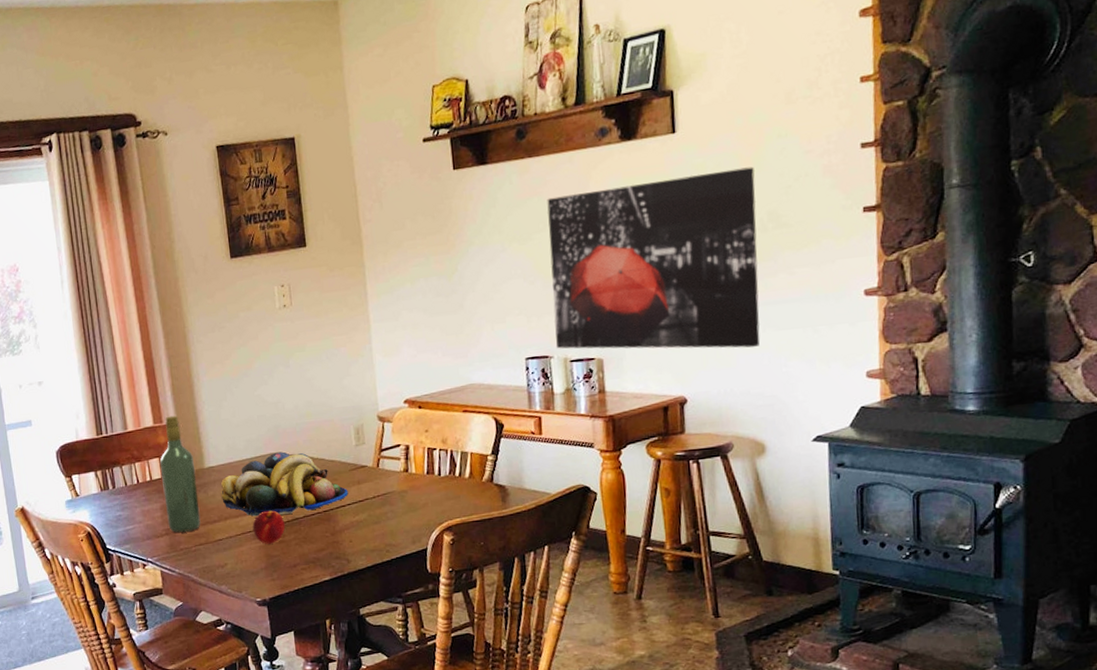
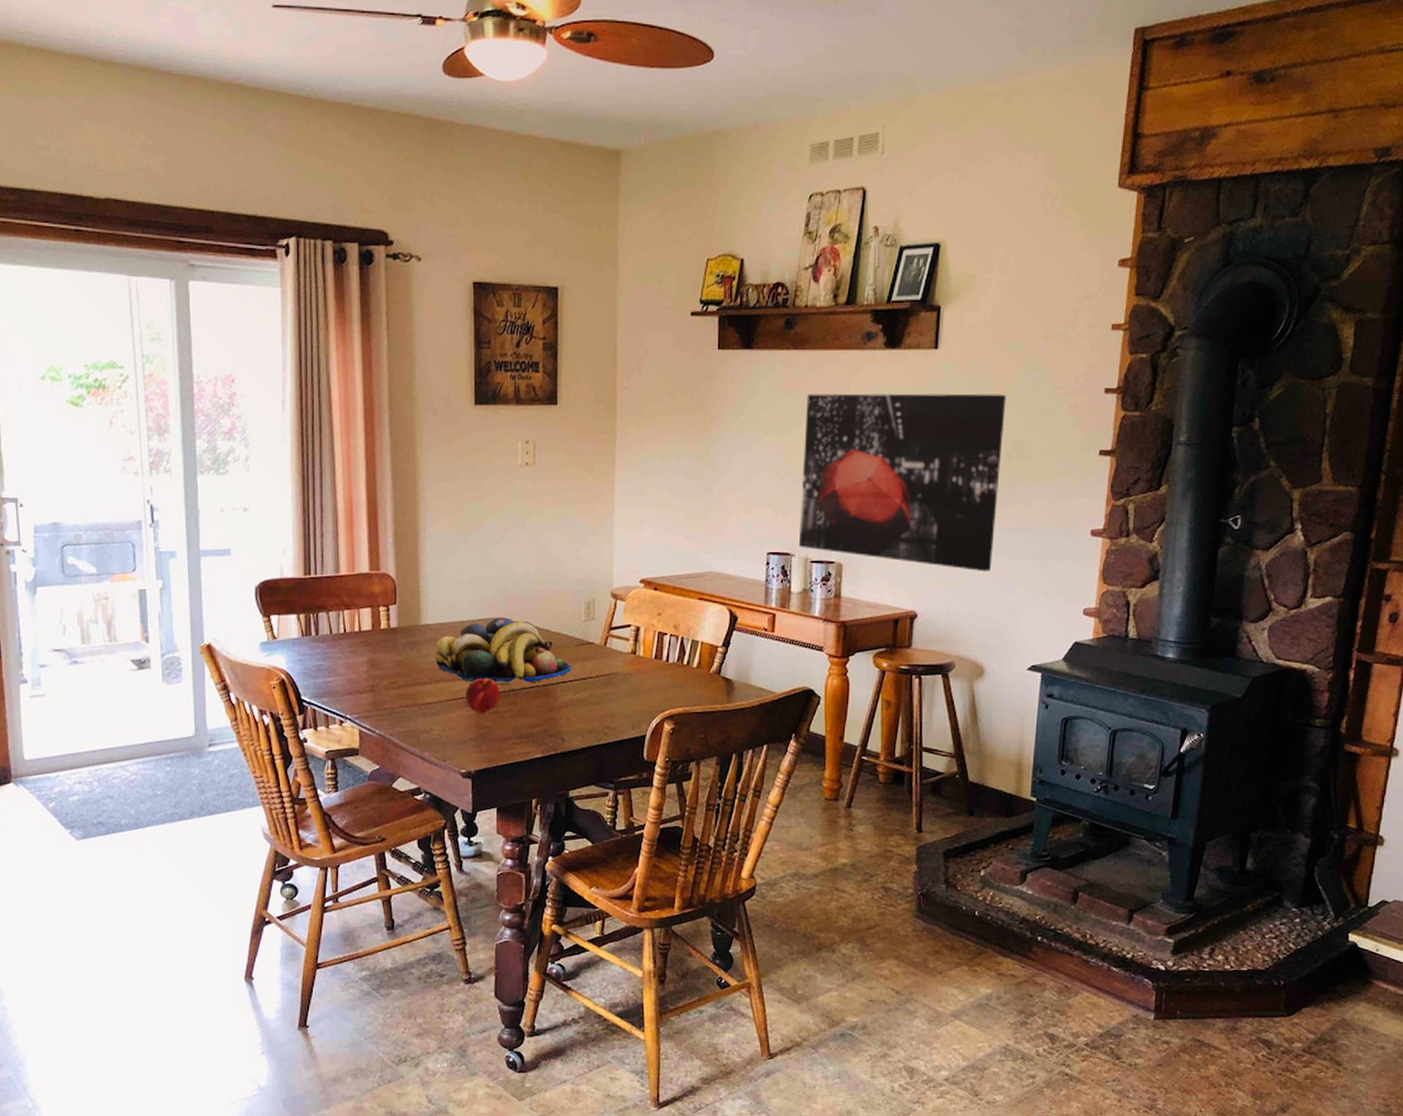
wine bottle: present [159,415,201,533] -> none [371,564,410,692]

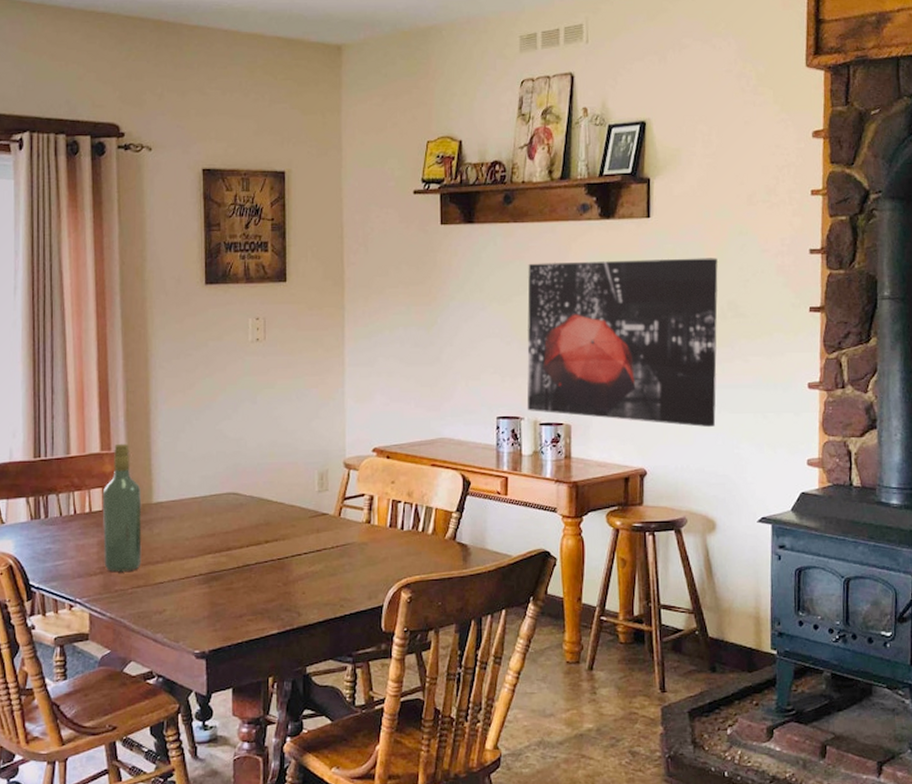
wine bottle: none [371,564,410,692] -> present [102,443,142,573]
fruit bowl: present [434,617,571,684] -> none [166,492,306,560]
peach: present [465,678,501,713] -> none [199,554,235,591]

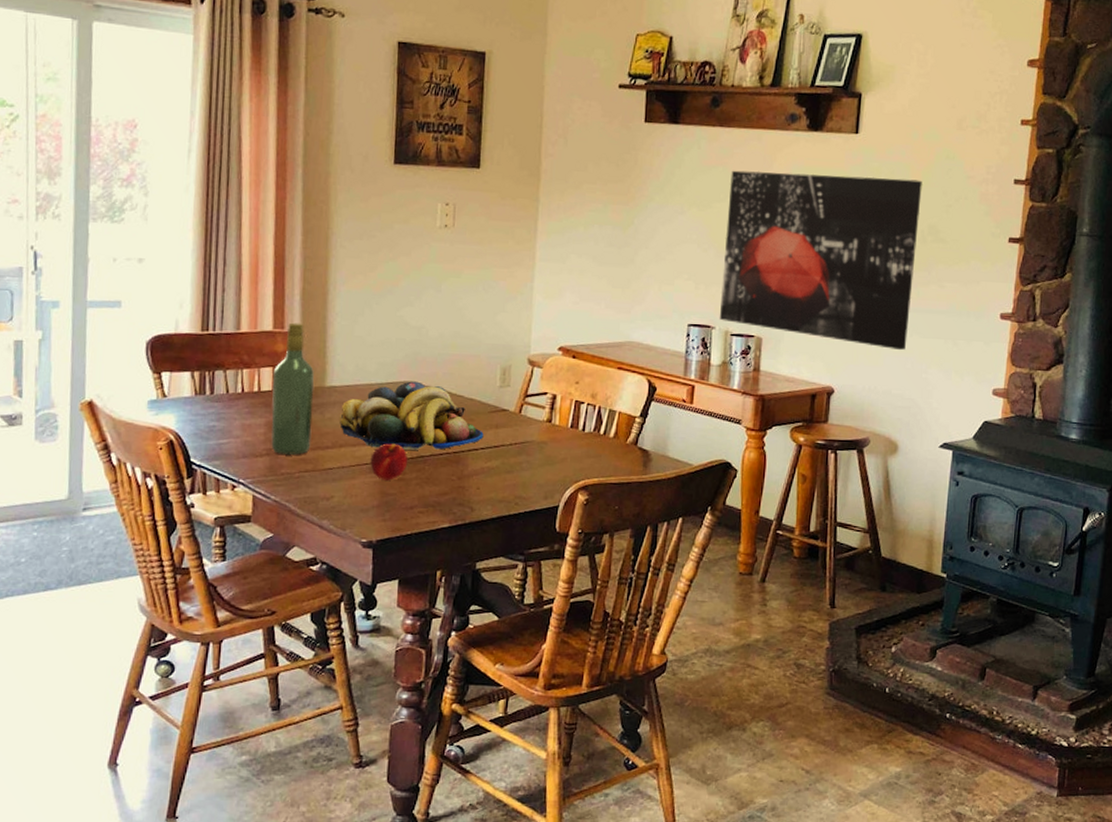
fruit bowl: none [166,492,306,560] -> present [338,381,484,450]
peach: none [199,554,235,591] -> present [370,443,408,480]

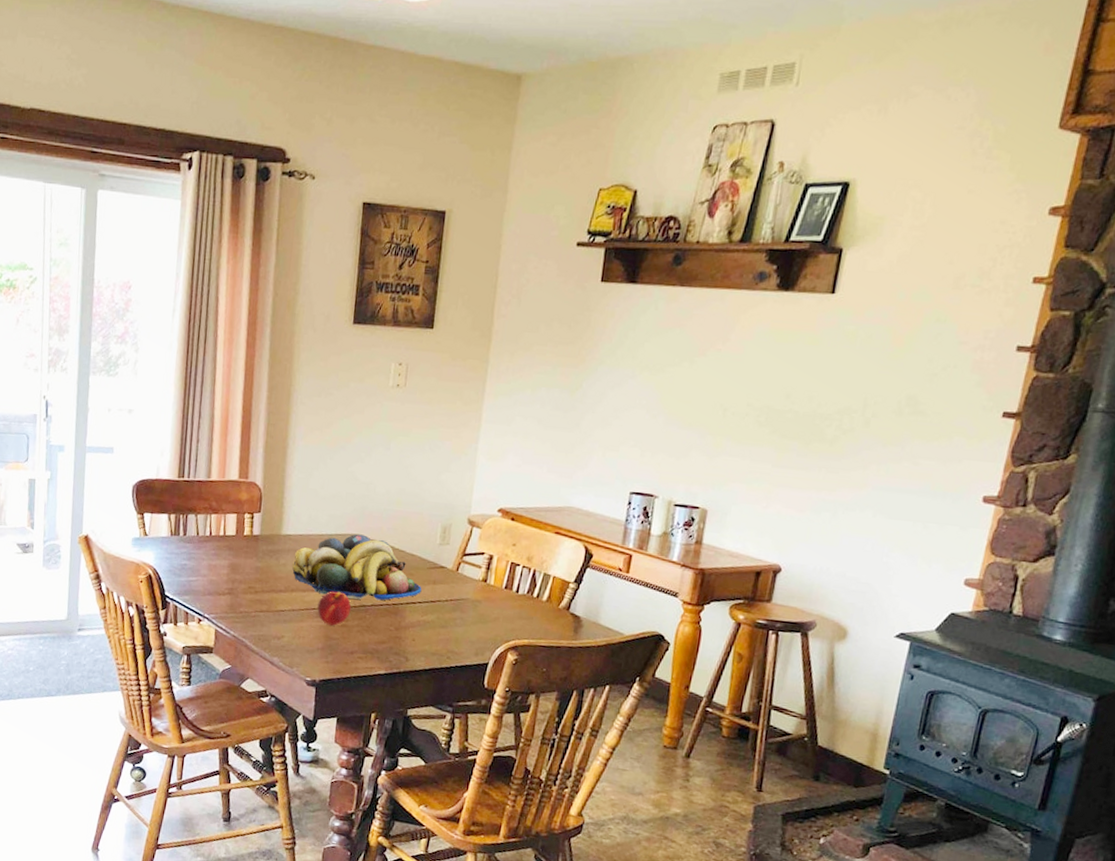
wine bottle: present [271,322,315,456] -> none [232,473,272,596]
wall art: present [719,170,922,351] -> none [663,332,905,531]

